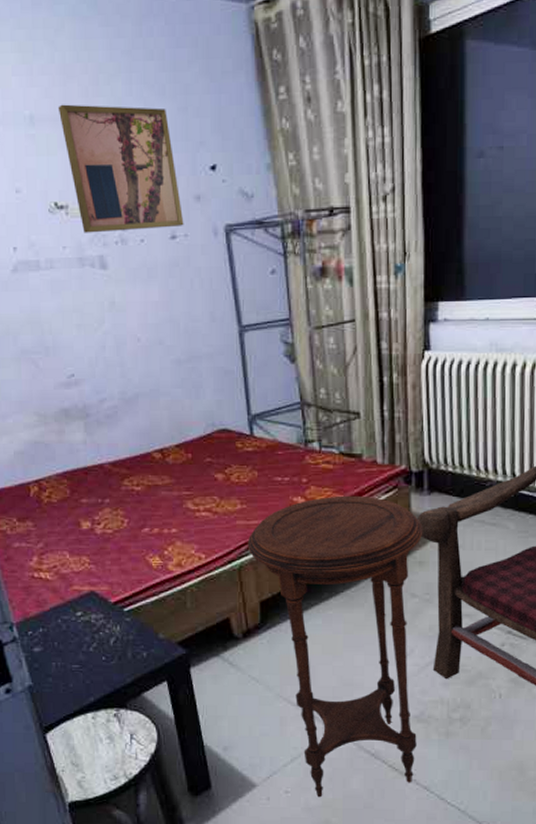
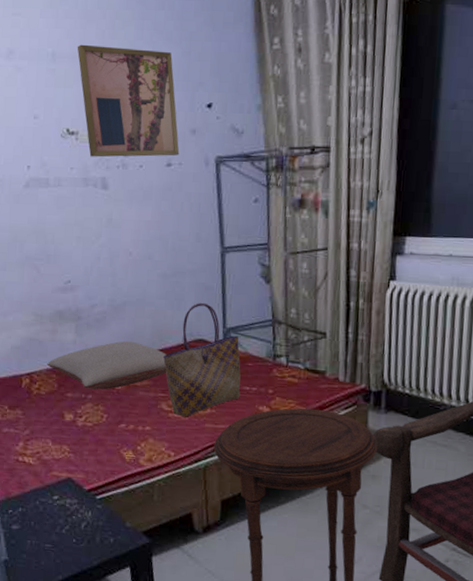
pillow: none [56,436,189,493] -> present [47,341,167,390]
tote bag: none [185,388,272,515] -> present [163,302,241,417]

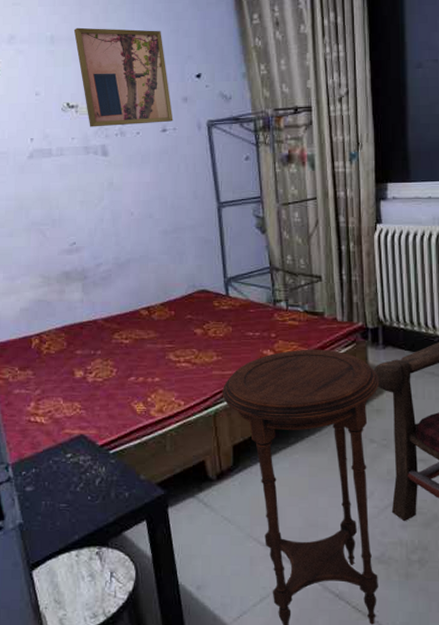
pillow: present [47,341,167,390] -> none [56,296,172,345]
tote bag: present [163,302,241,417] -> none [169,255,245,366]

